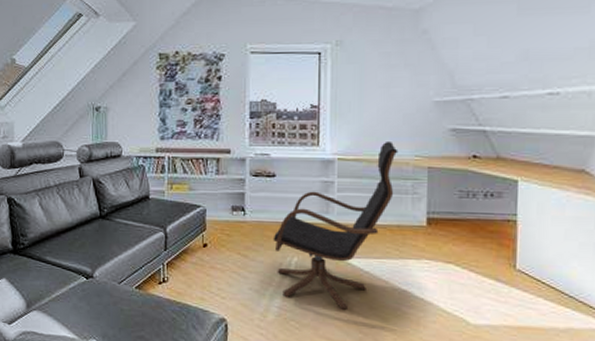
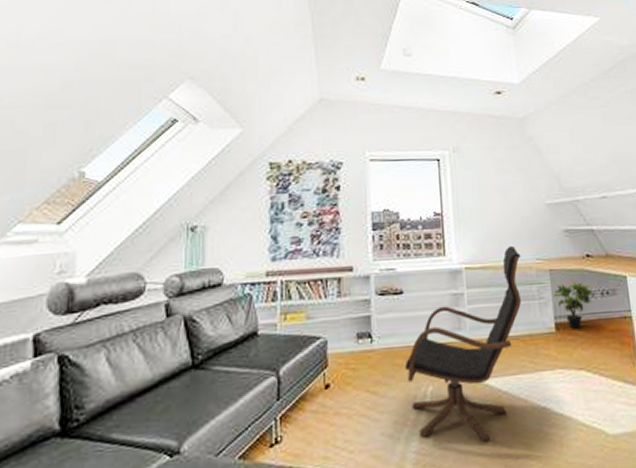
potted plant: none [429,178,474,226] -> present [553,279,593,329]

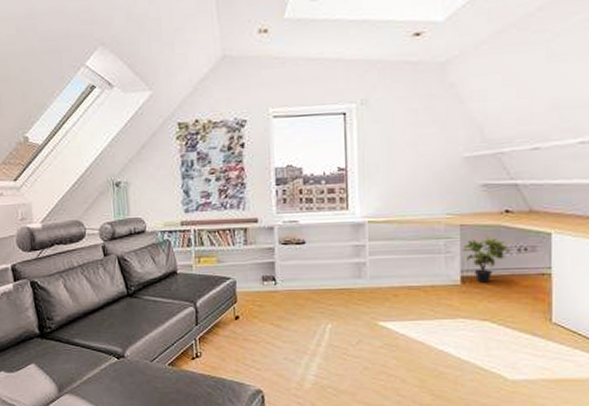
lounge chair: present [404,245,522,442] -> none [305,200,430,373]

